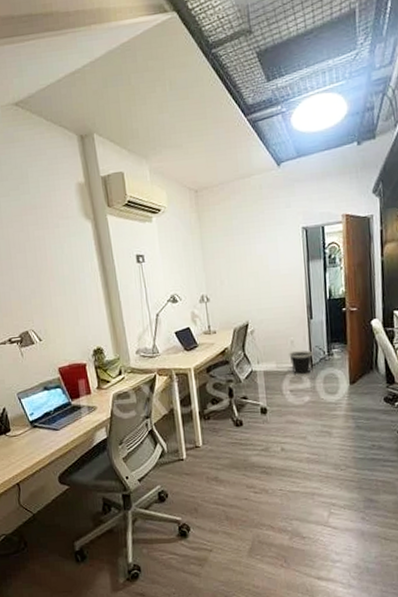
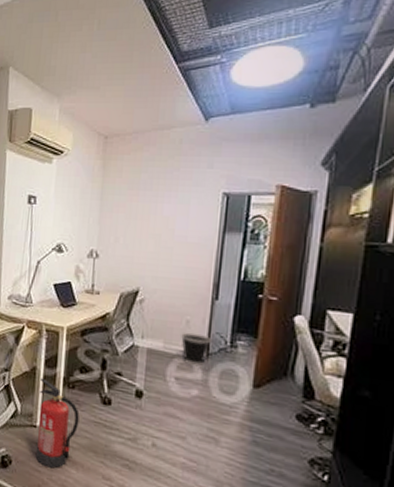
fire extinguisher: none [179,417,219,492] -> present [36,378,80,469]

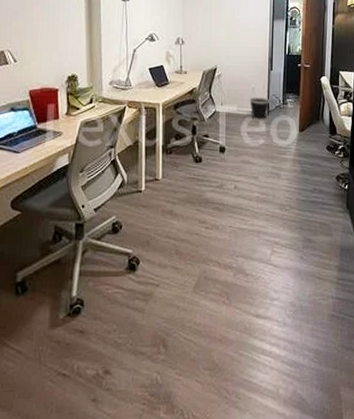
fire extinguisher: present [36,378,80,469] -> none [143,149,177,224]

